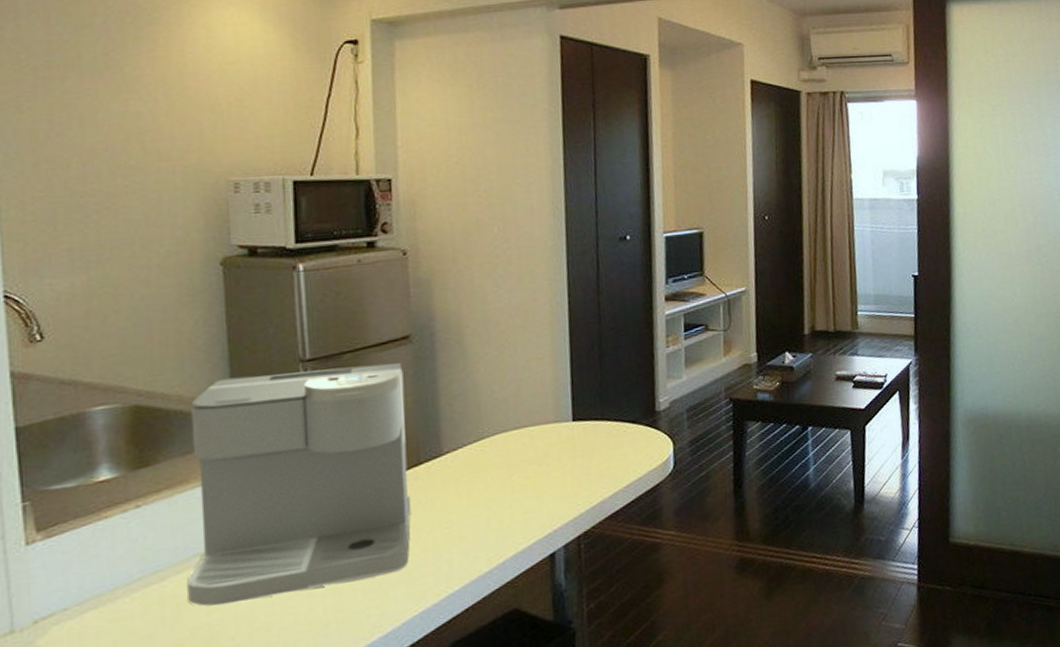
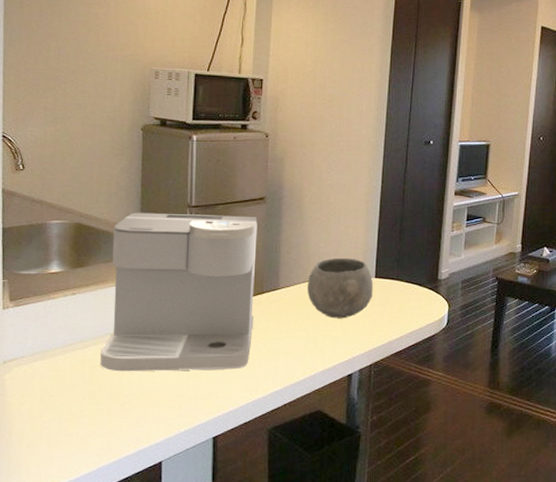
bowl: none [481,400,573,484] -> present [307,257,374,319]

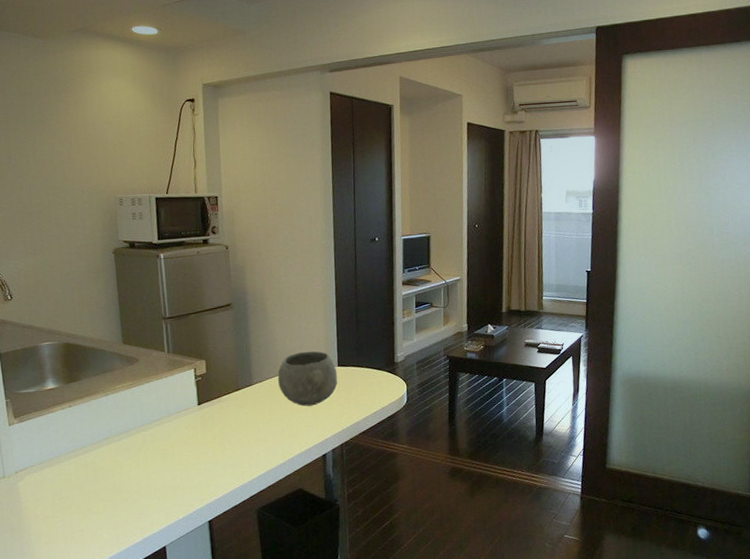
coffee maker: present [100,212,258,372] -> none [98,322,234,472]

